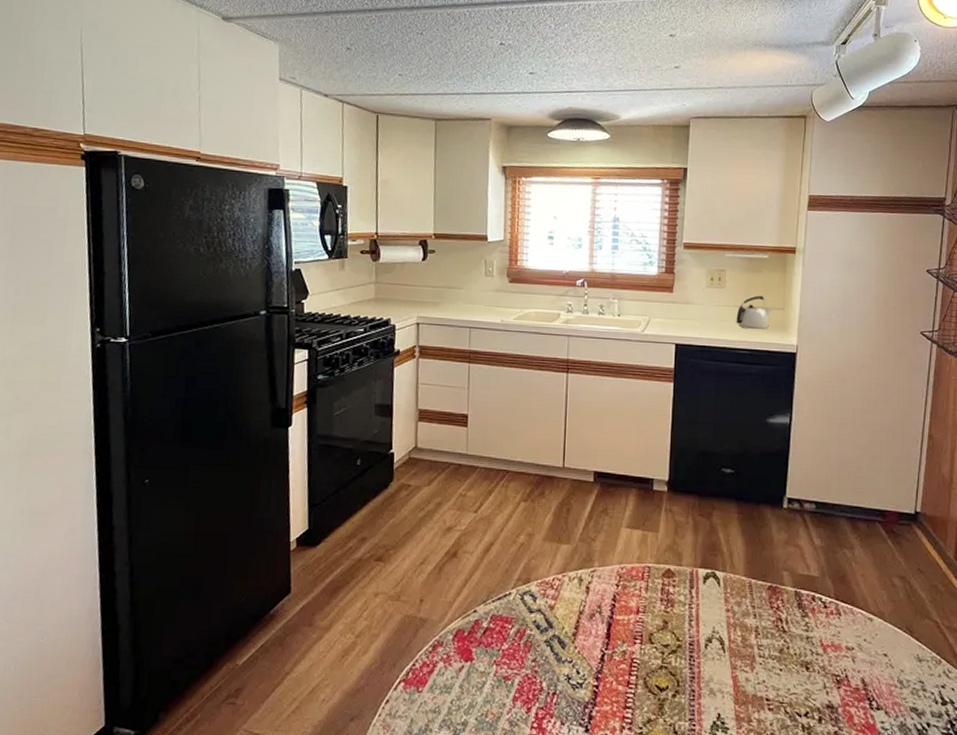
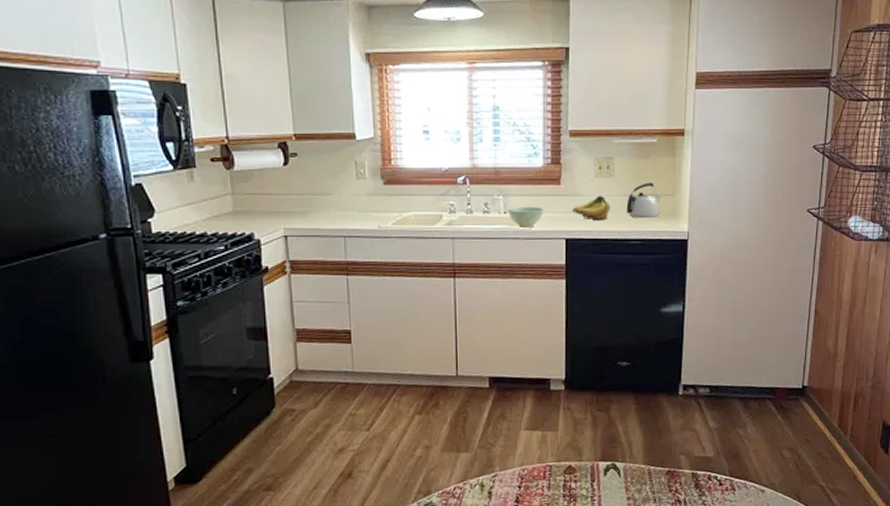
bowl: none [621,310,657,332] -> present [507,206,545,229]
fruit: none [682,305,721,329] -> present [572,196,611,221]

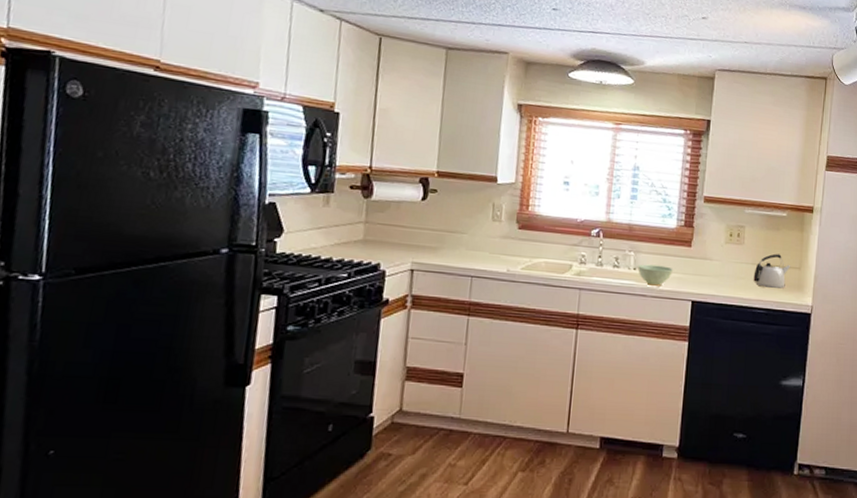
fruit: present [572,196,611,221] -> none [700,262,739,287]

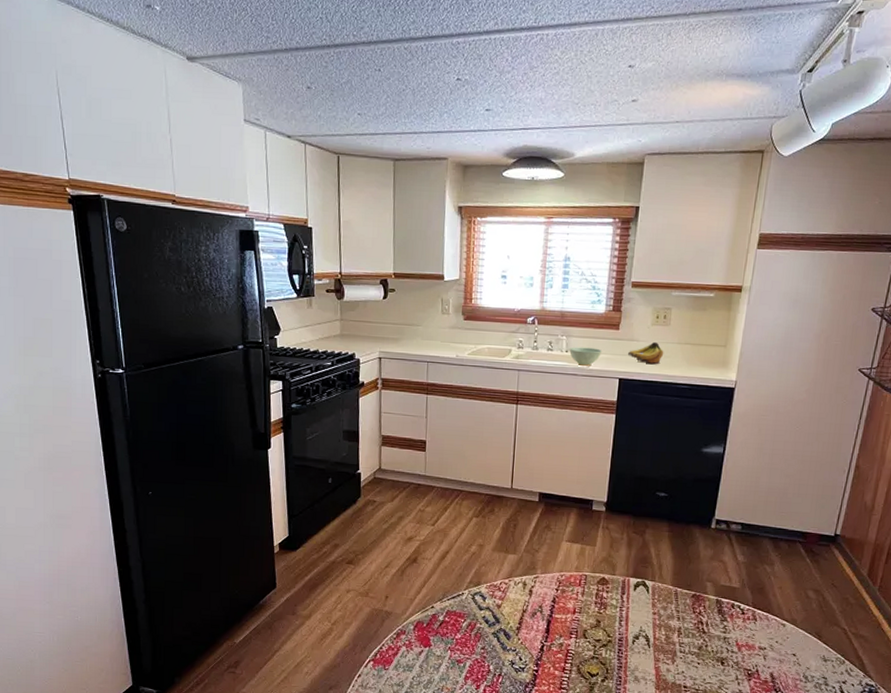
fruit: none [700,262,739,287] -> present [627,342,664,365]
kettle: present [753,253,791,290] -> none [678,333,717,367]

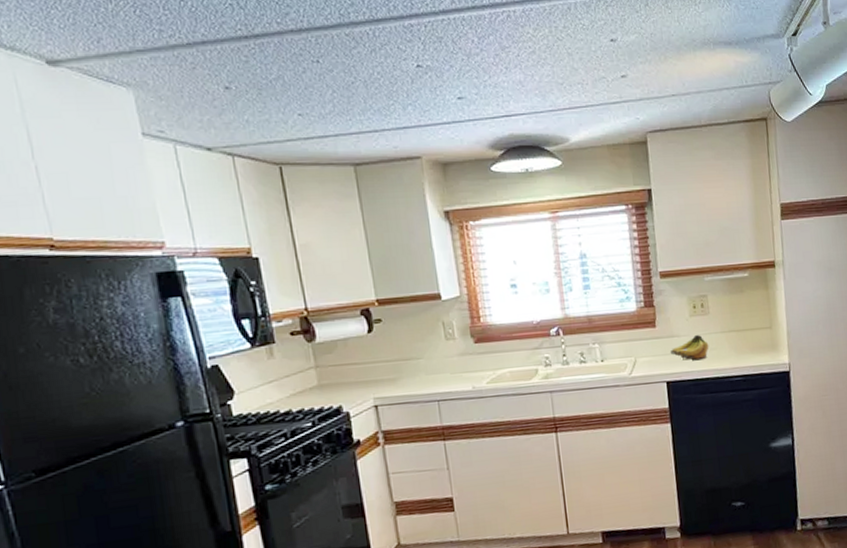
bowl: present [568,347,603,367] -> none [604,351,643,376]

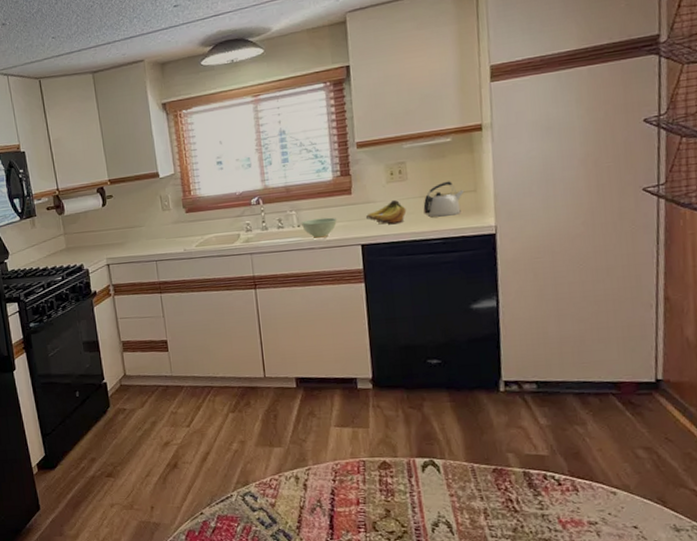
bowl: none [604,351,643,376] -> present [300,217,338,240]
kettle: none [724,317,762,355] -> present [423,181,465,219]

